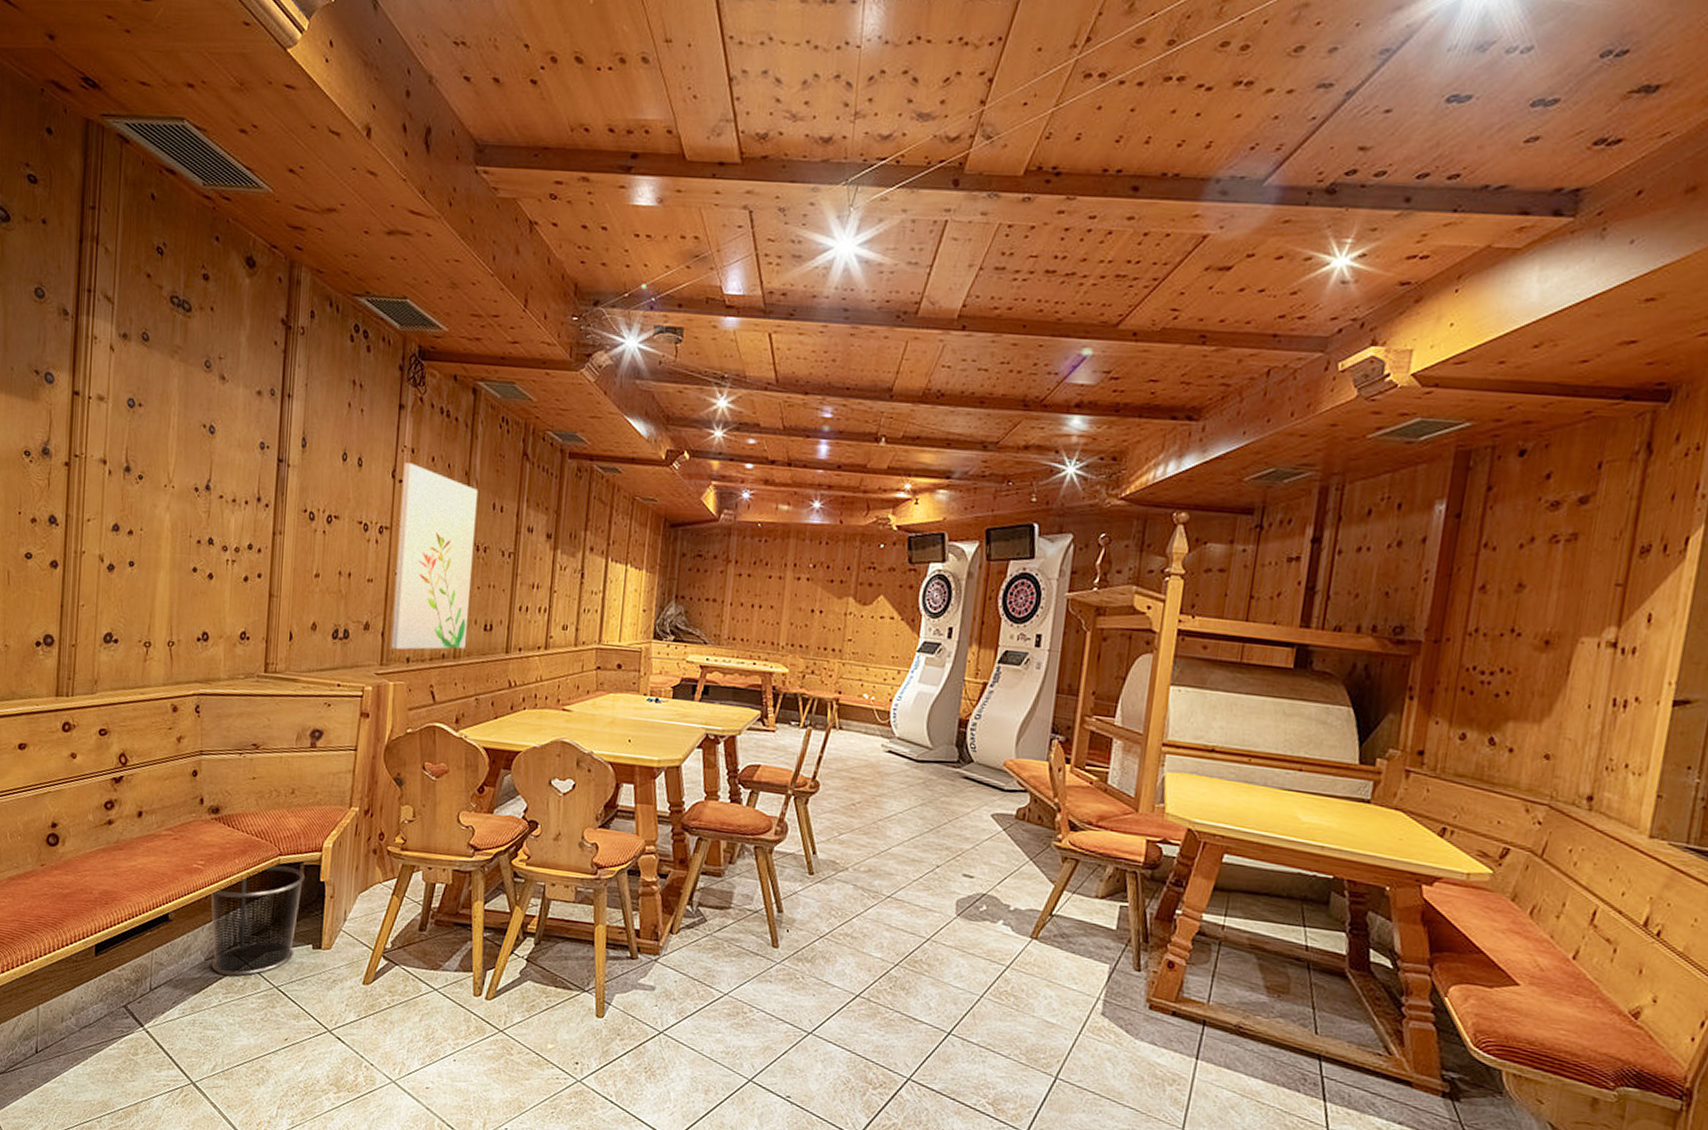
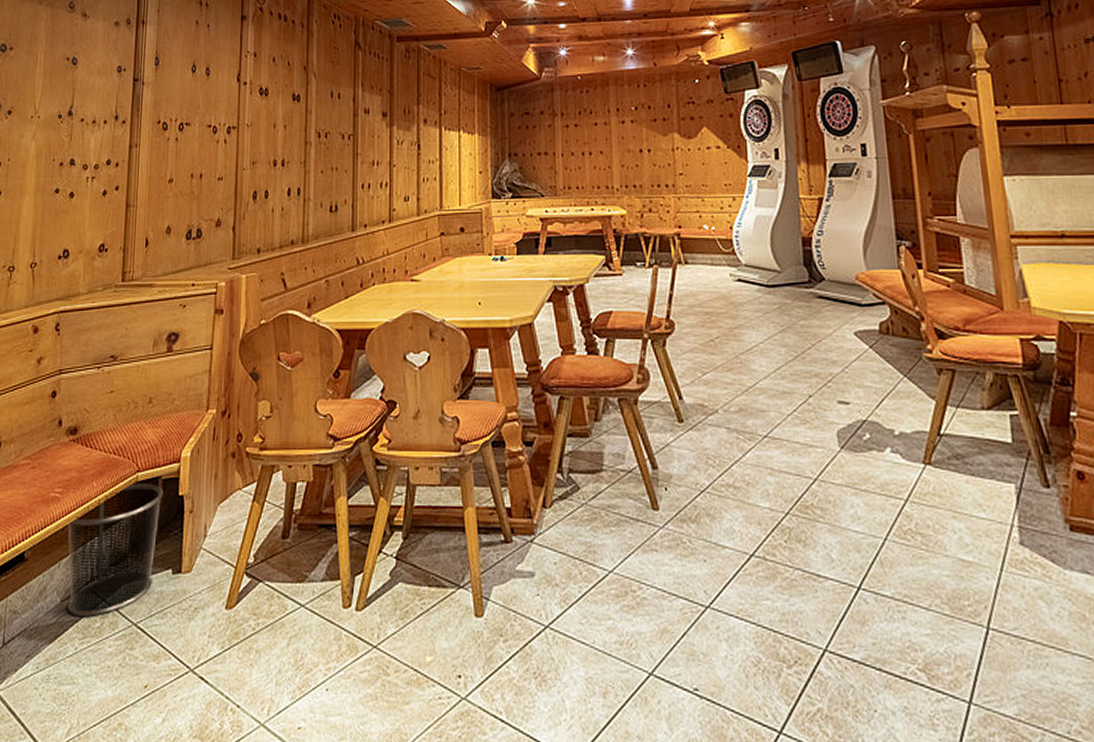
wall art: present [391,462,479,650] -> none [242,66,317,241]

